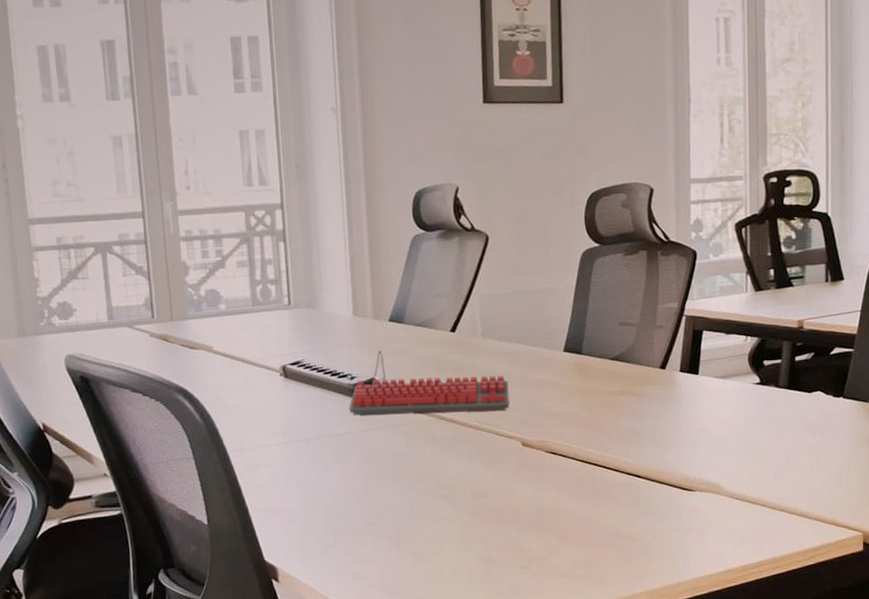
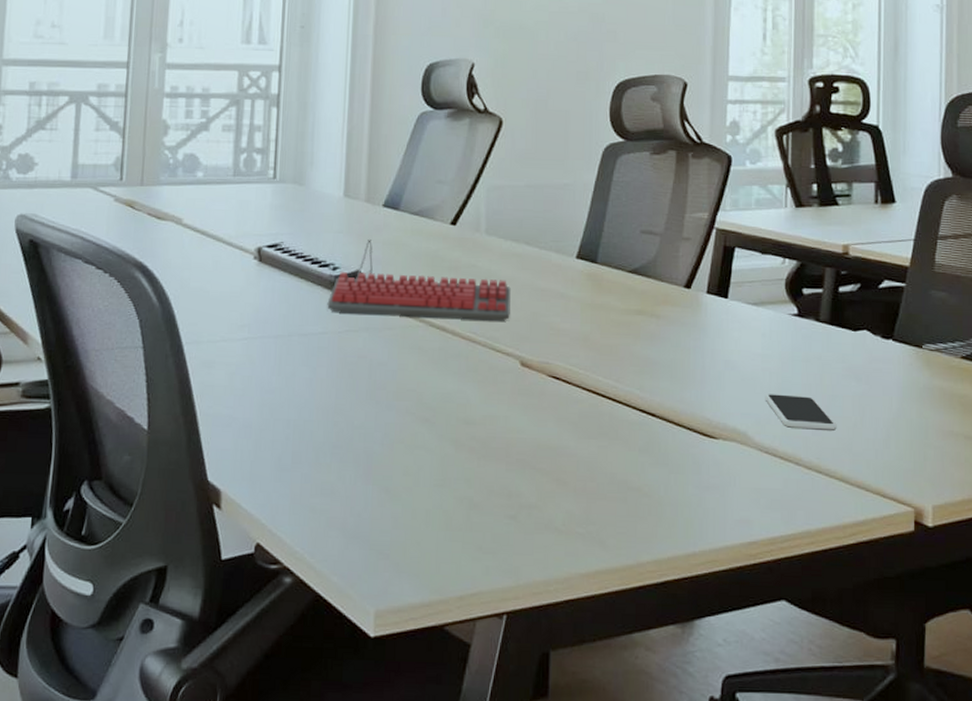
smartphone: none [734,450,796,478] -> present [765,394,837,432]

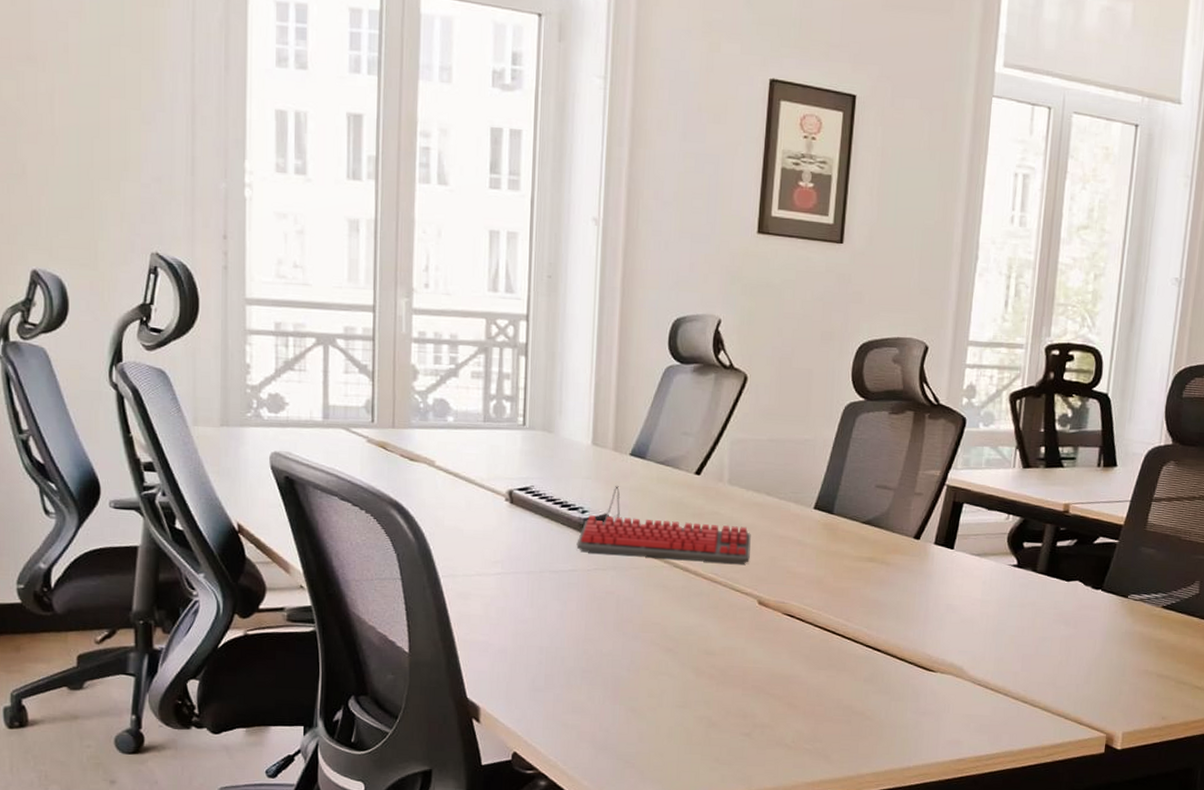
smartphone: present [765,394,837,432] -> none [981,634,1044,668]

